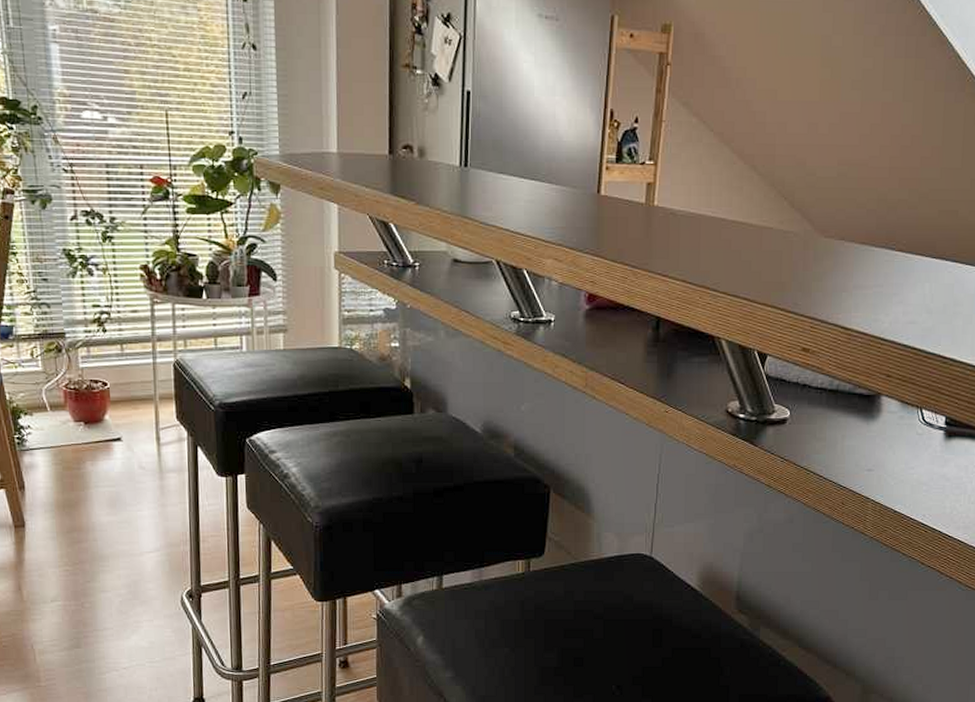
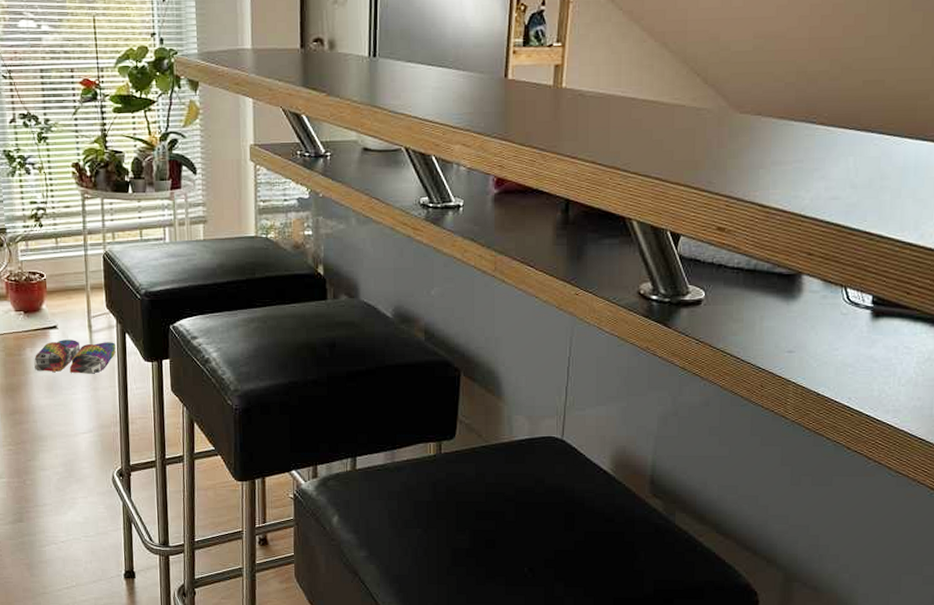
slippers: none [95,453,187,489] -> present [34,340,116,374]

